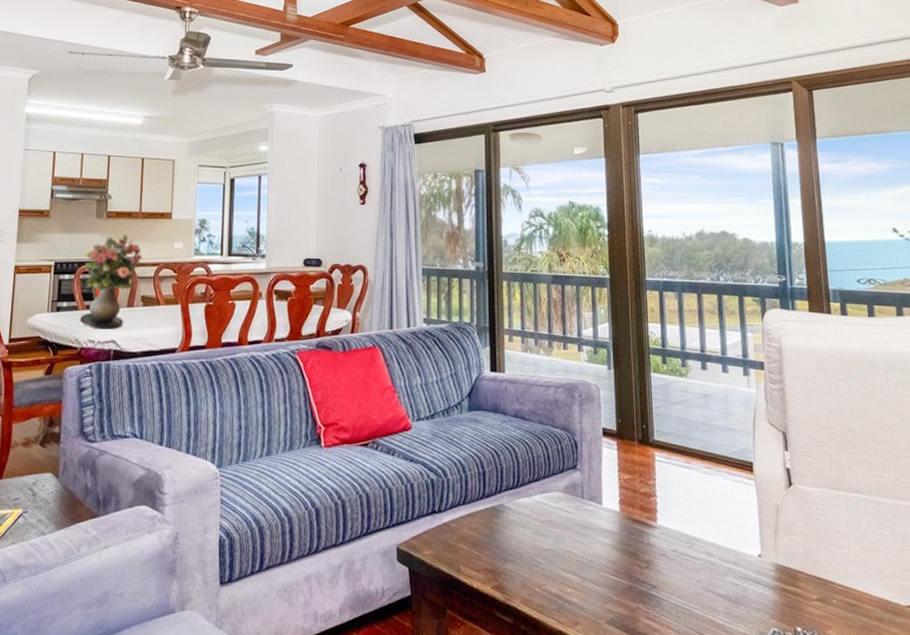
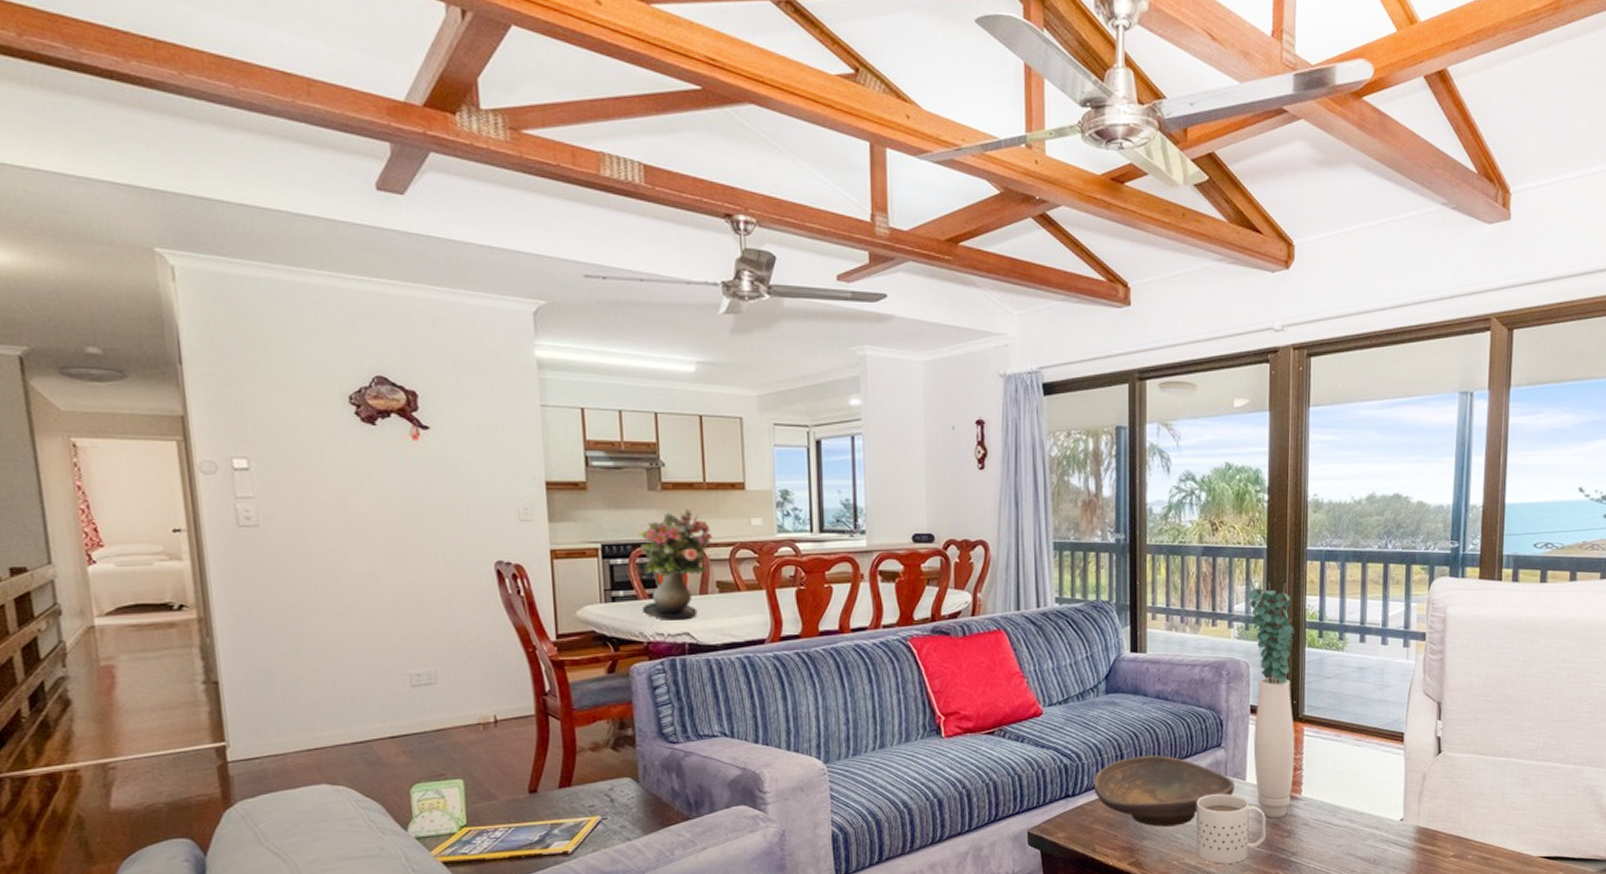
decorative bowl: none [458,475,591,549] -> present [1093,755,1234,827]
mug: none [555,518,625,594] -> present [1196,794,1266,864]
vase: none [593,306,648,547] -> present [1246,579,1296,819]

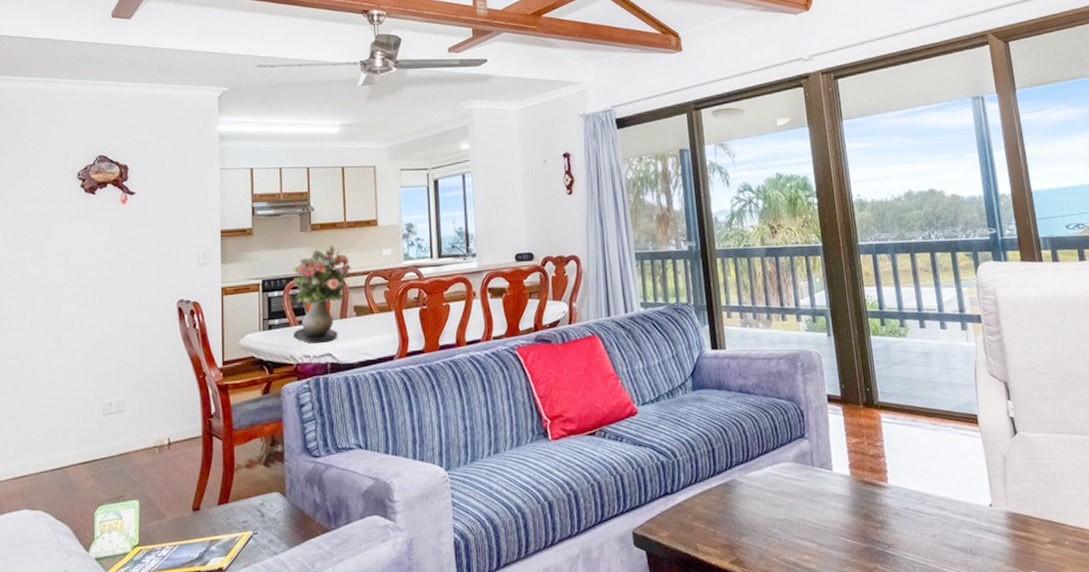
decorative bowl: present [1093,755,1234,827] -> none [689,448,823,522]
mug: present [1196,794,1266,864] -> none [788,485,860,560]
vase: present [1246,579,1296,819] -> none [810,275,879,509]

